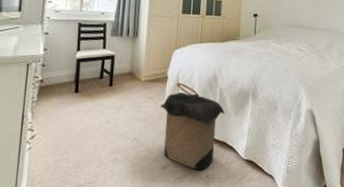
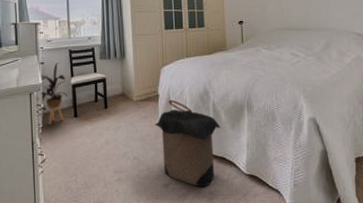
house plant: none [40,35,71,99] -> present [40,63,68,125]

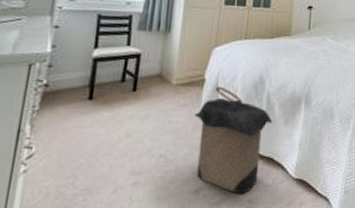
house plant: present [40,63,68,125] -> none [45,28,87,108]

